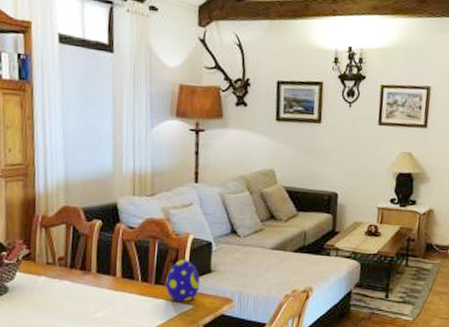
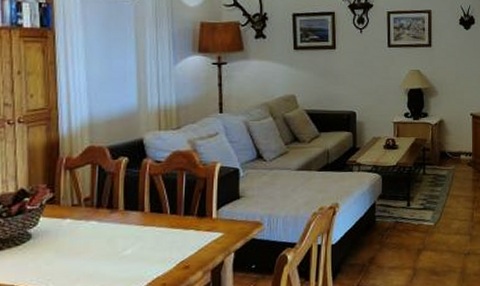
decorative egg: present [166,259,201,302] -> none [195,188,230,230]

